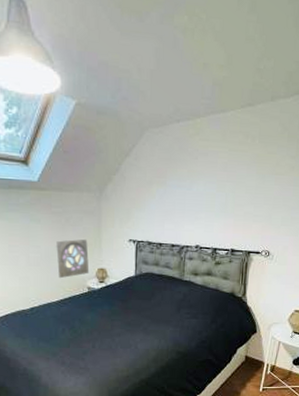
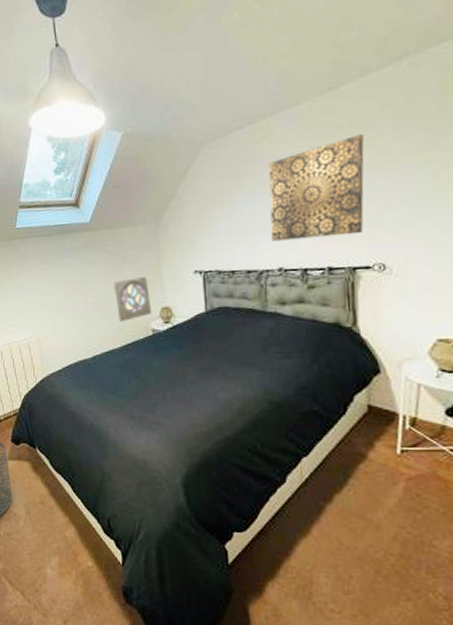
wall art: none [193,147,267,226] -> present [268,134,365,242]

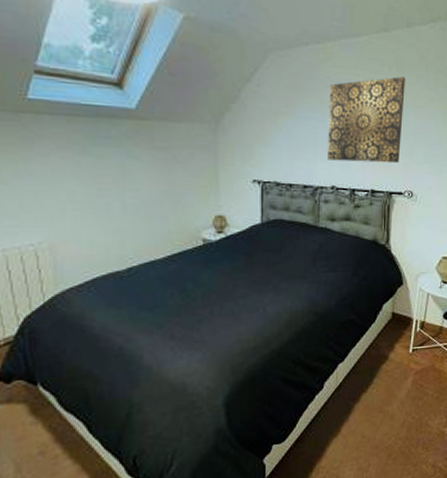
wall ornament: present [114,276,152,323] -> none [161,179,205,230]

